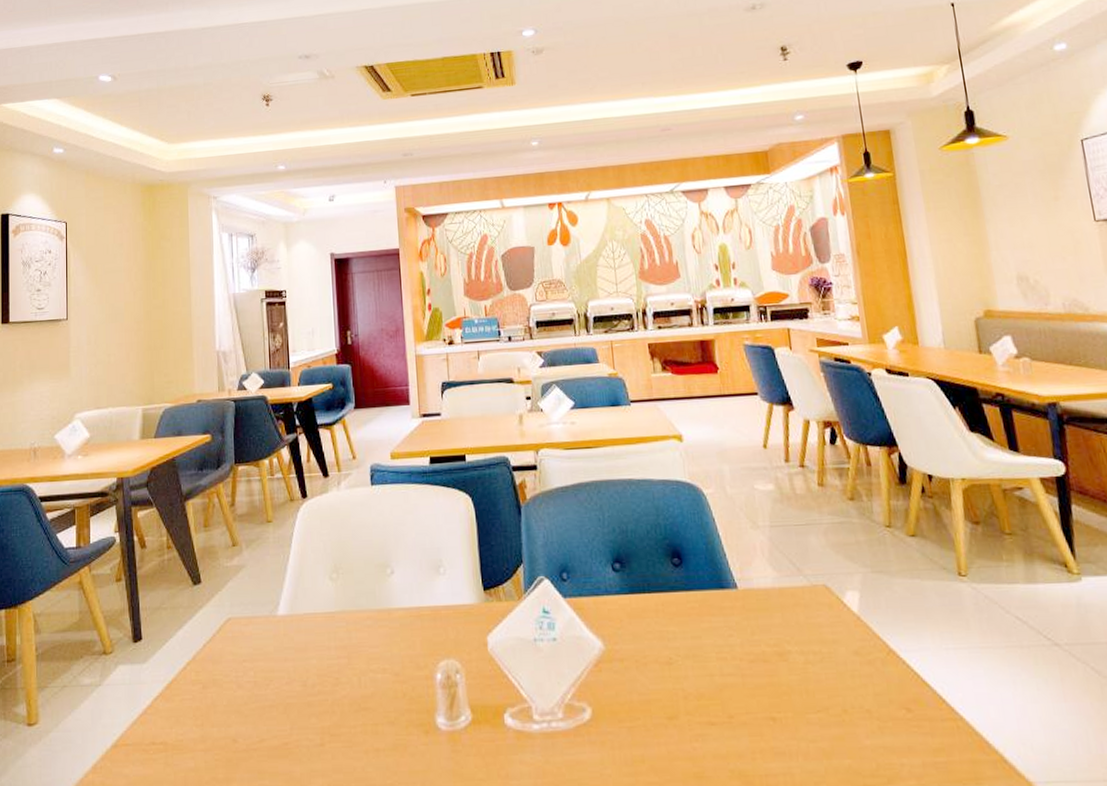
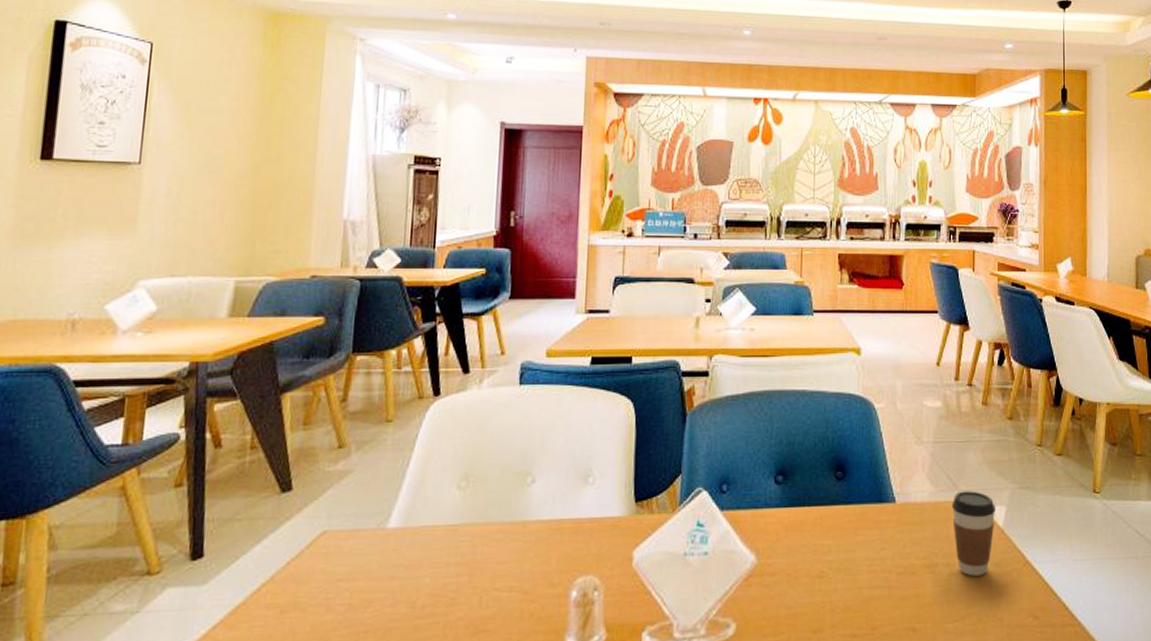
coffee cup: none [797,575,849,665] -> present [951,491,995,576]

